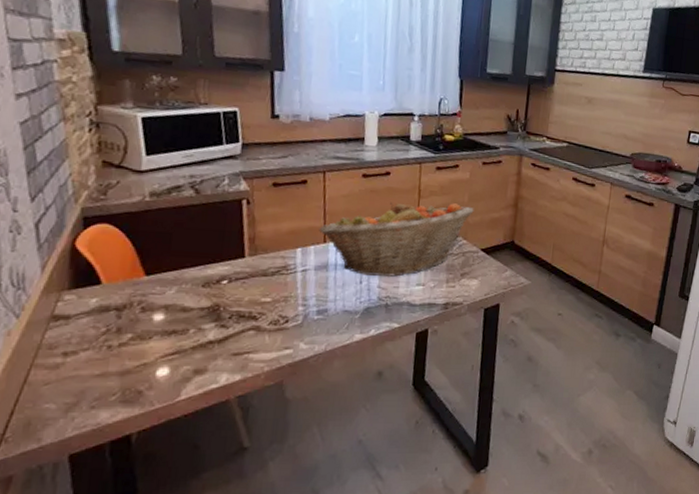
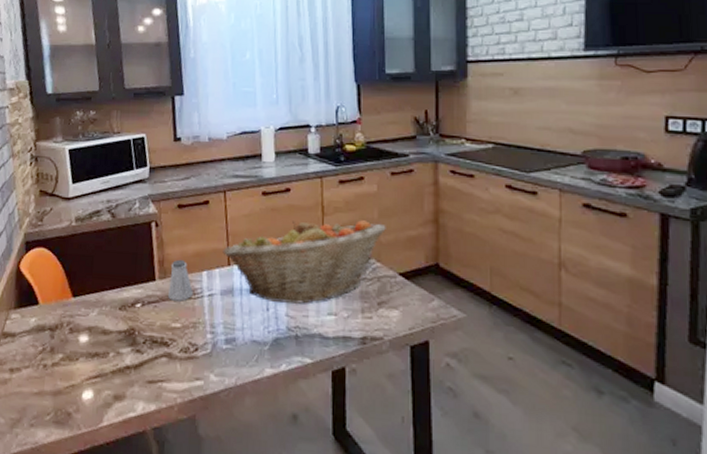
saltshaker: none [257,236,286,277] -> present [167,259,193,301]

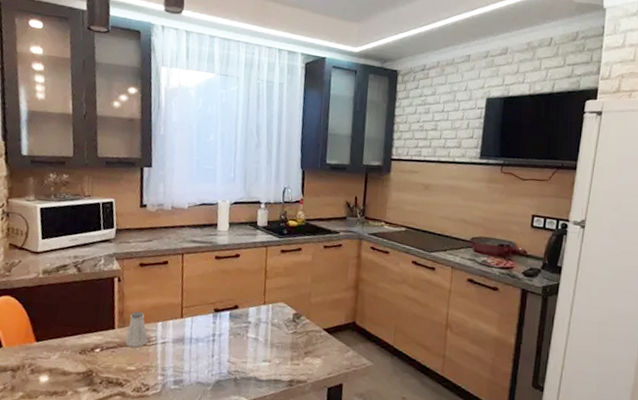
fruit basket: present [222,220,386,304] -> none [177,282,316,352]

